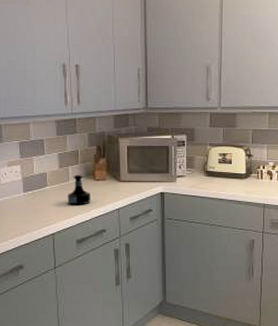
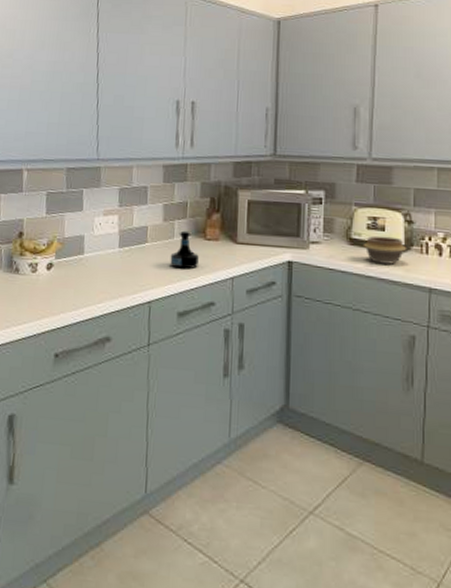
bowl: none [216,168,248,189] -> present [363,235,407,265]

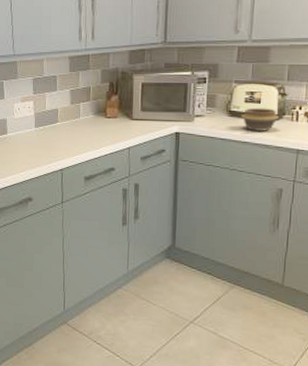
tequila bottle: present [170,230,199,269] -> none [77,111,101,143]

